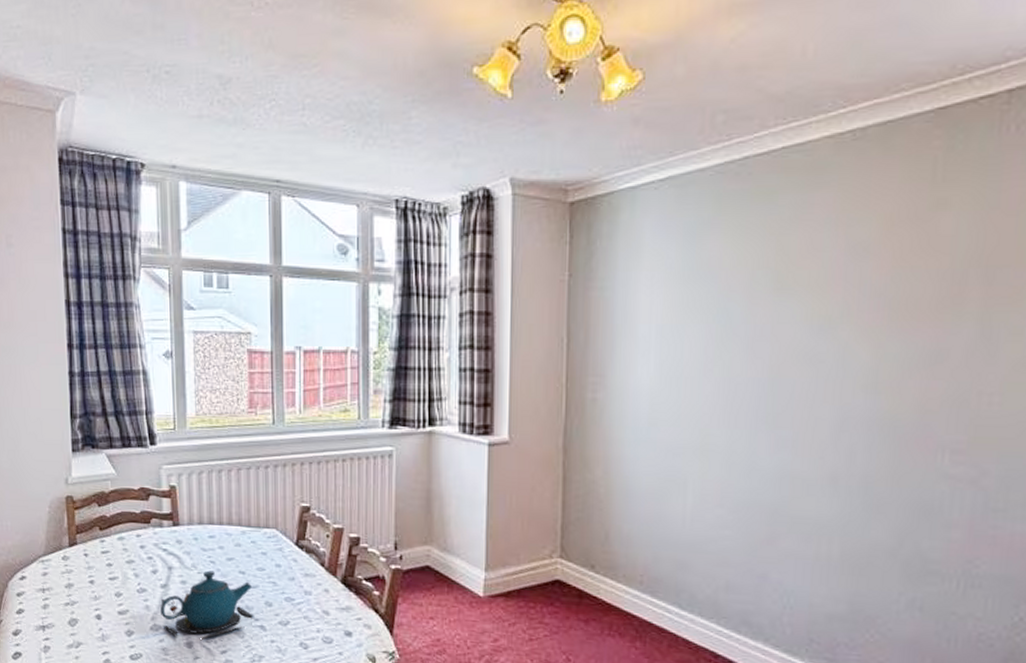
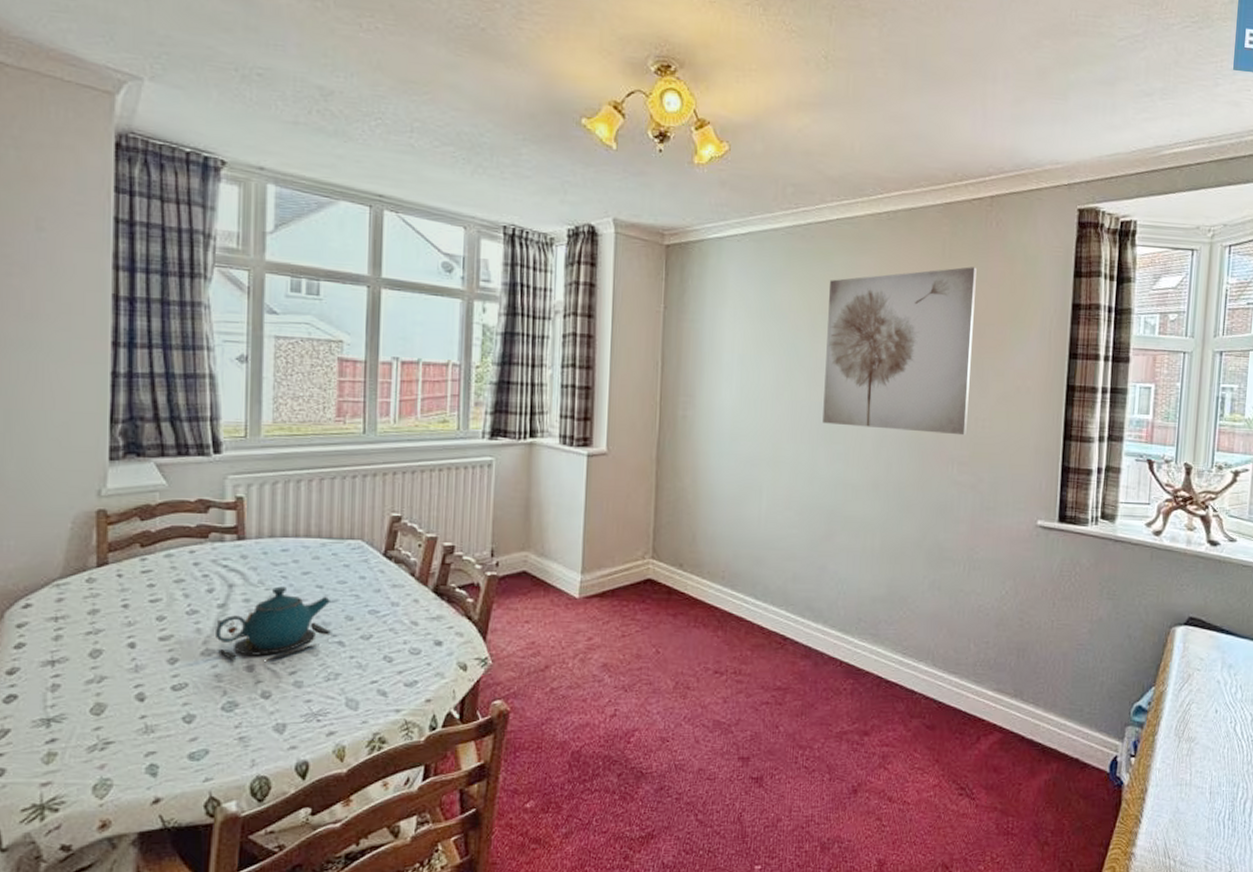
wall art: none [763,190,984,415] -> present [822,267,977,436]

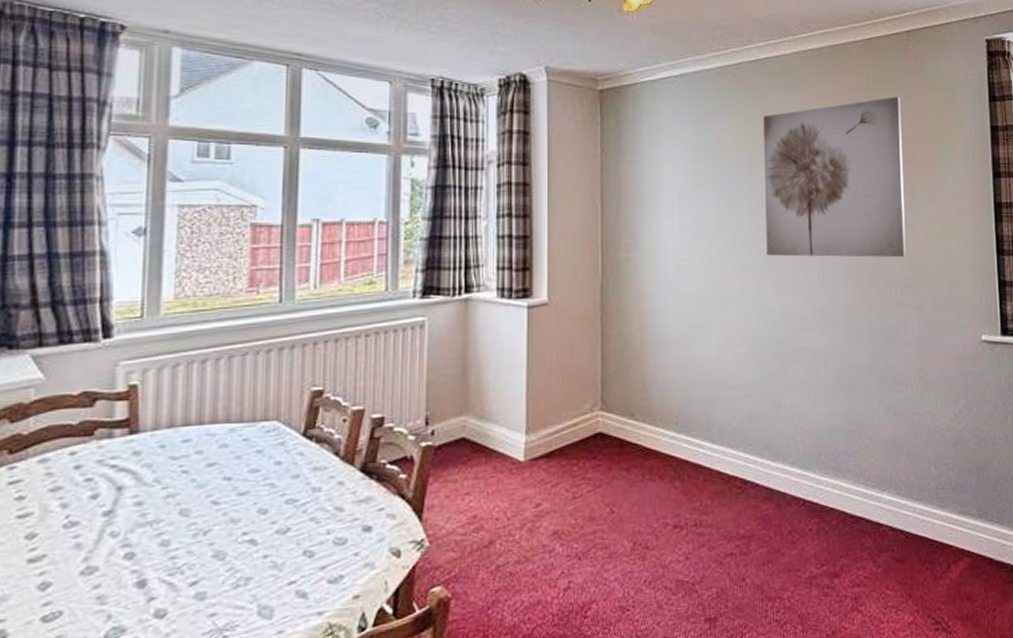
teapot: present [214,586,332,661] -> none [97,482,242,578]

